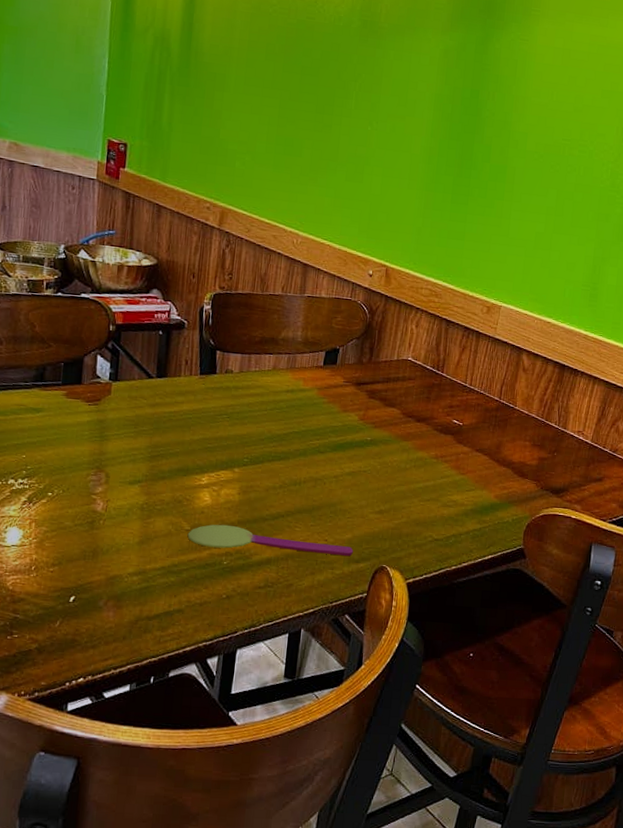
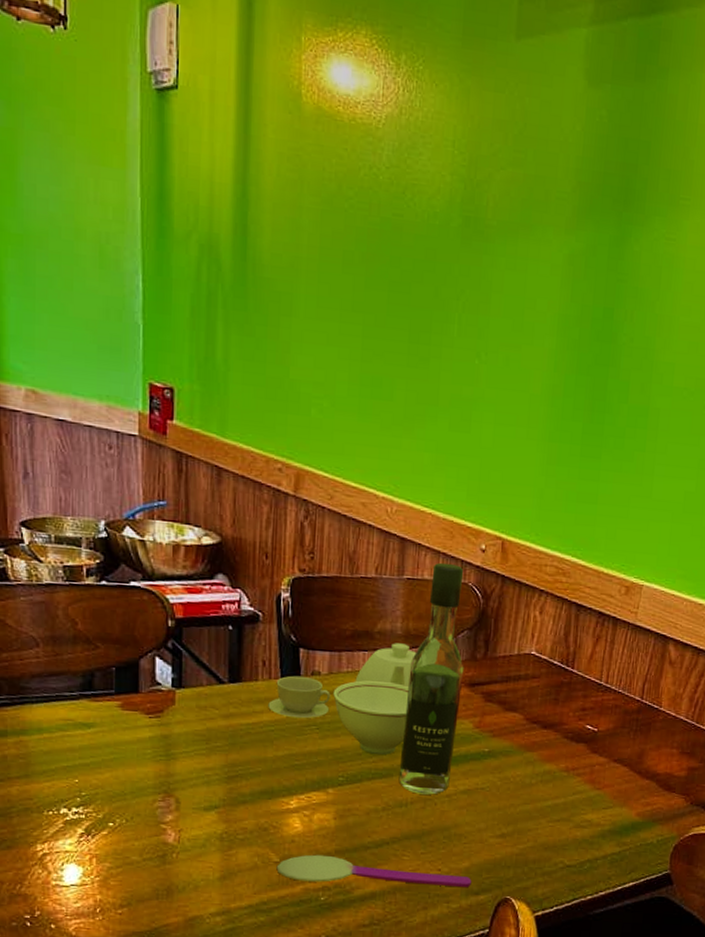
teacup: none [188,373,240,409] -> present [268,675,330,719]
bowl: none [242,378,306,441] -> present [333,680,410,756]
teapot: none [261,348,313,385] -> present [355,643,416,688]
bottle: none [294,284,354,476] -> present [398,562,464,795]

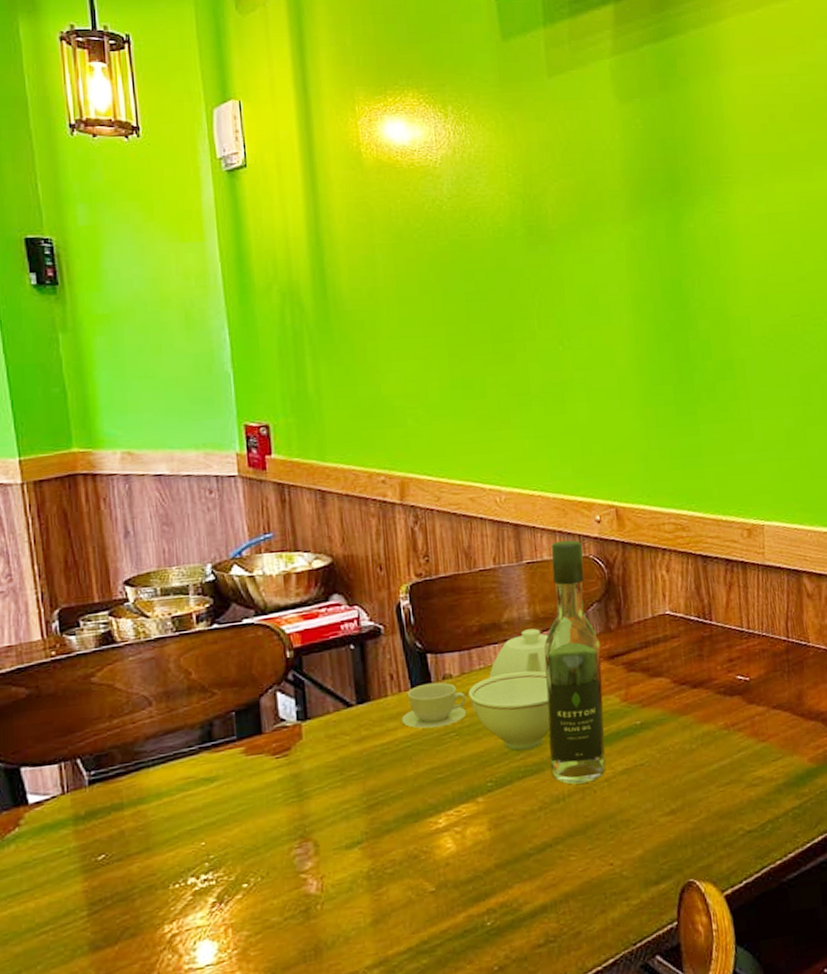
spoon: present [276,854,472,888] -> none [433,866,649,909]

